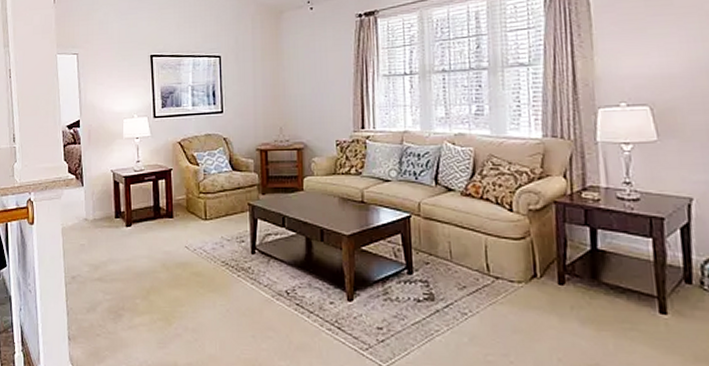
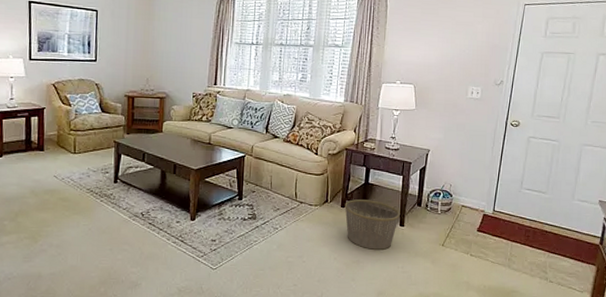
basket: none [563,273,658,349] -> present [344,199,400,250]

